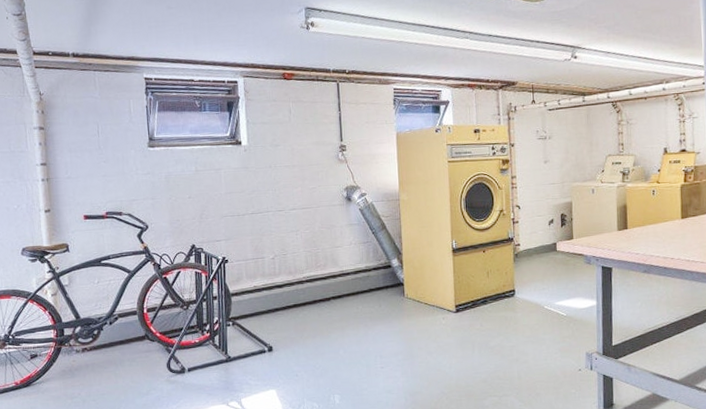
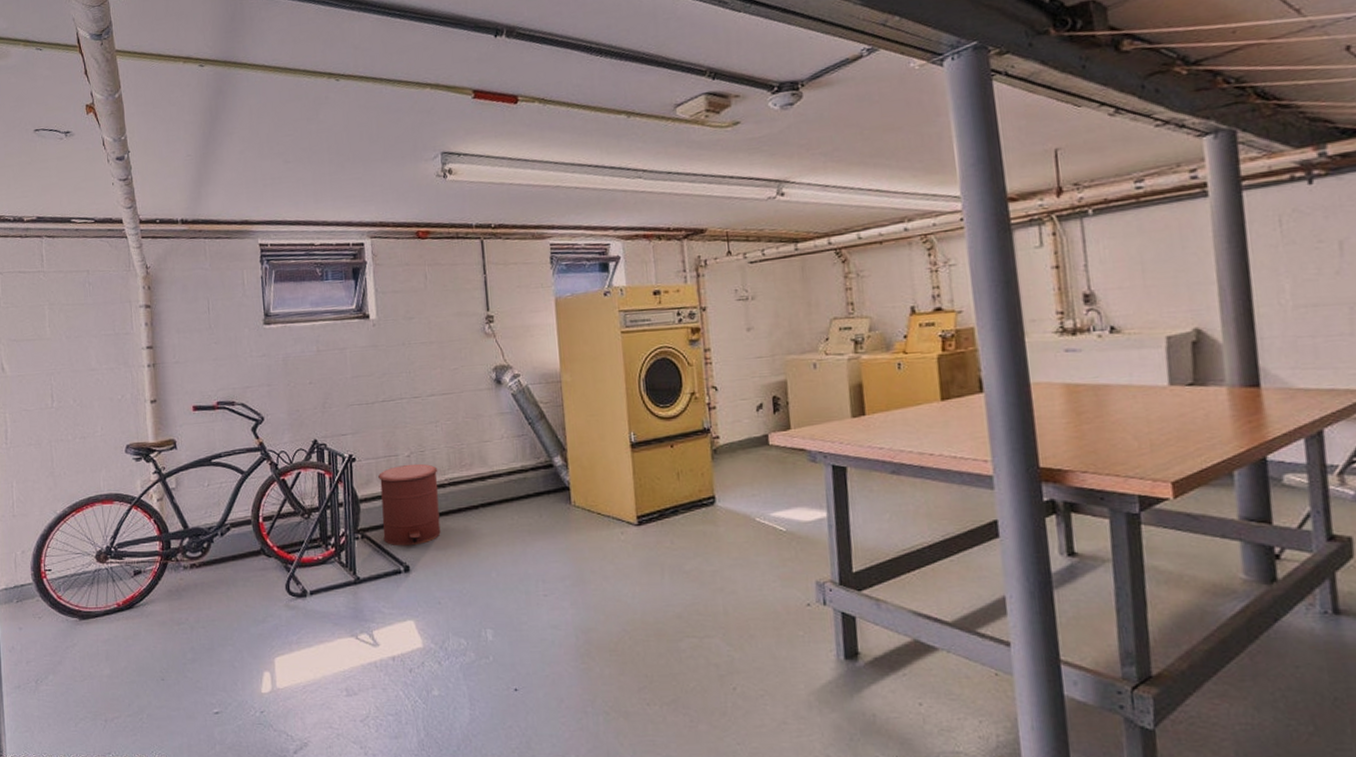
trash can: none [247,264,299,331] -> present [378,463,441,546]

